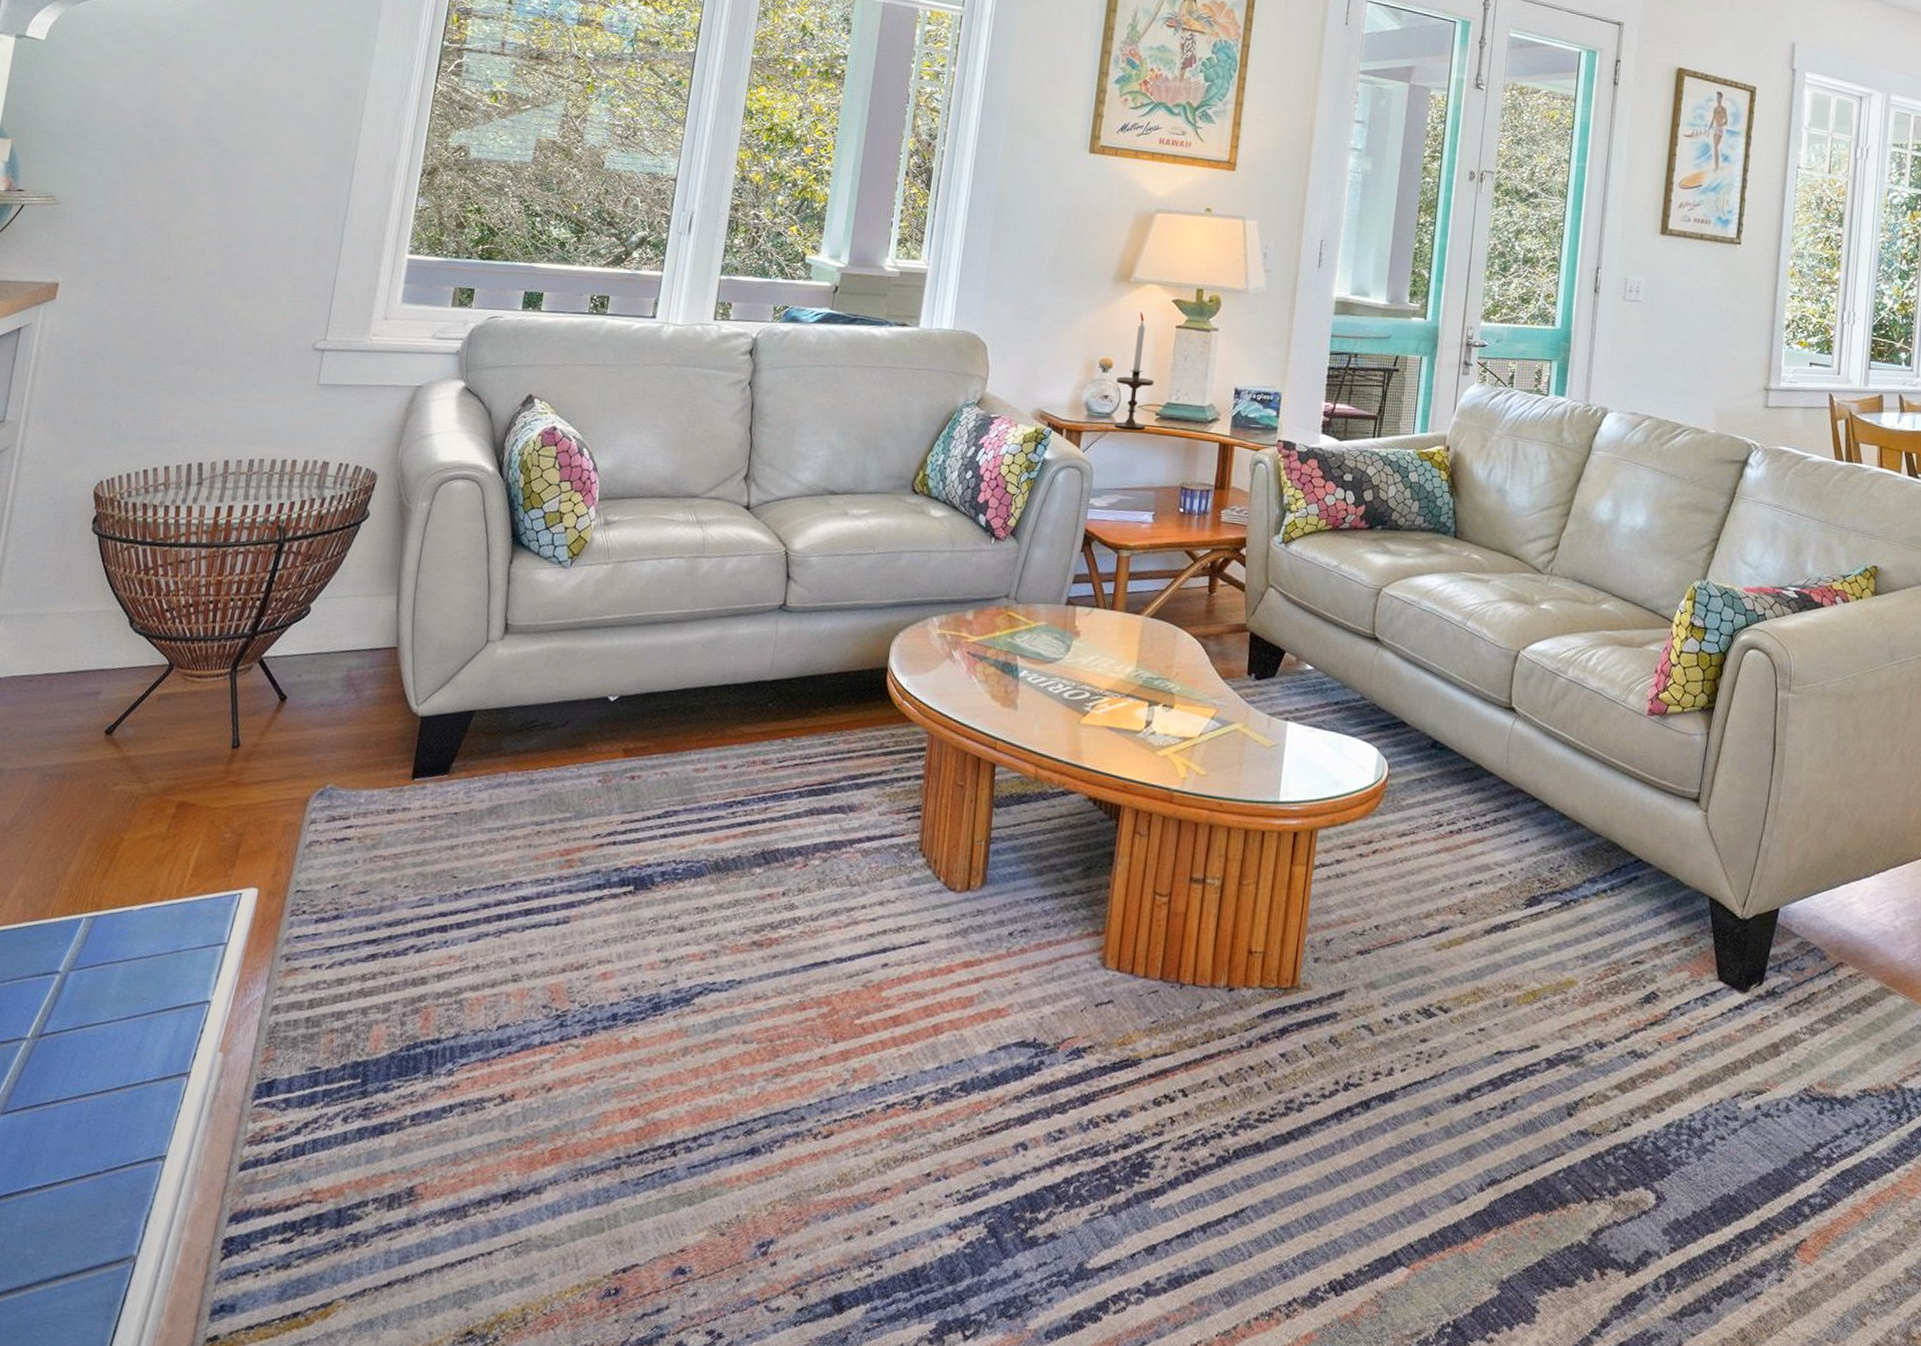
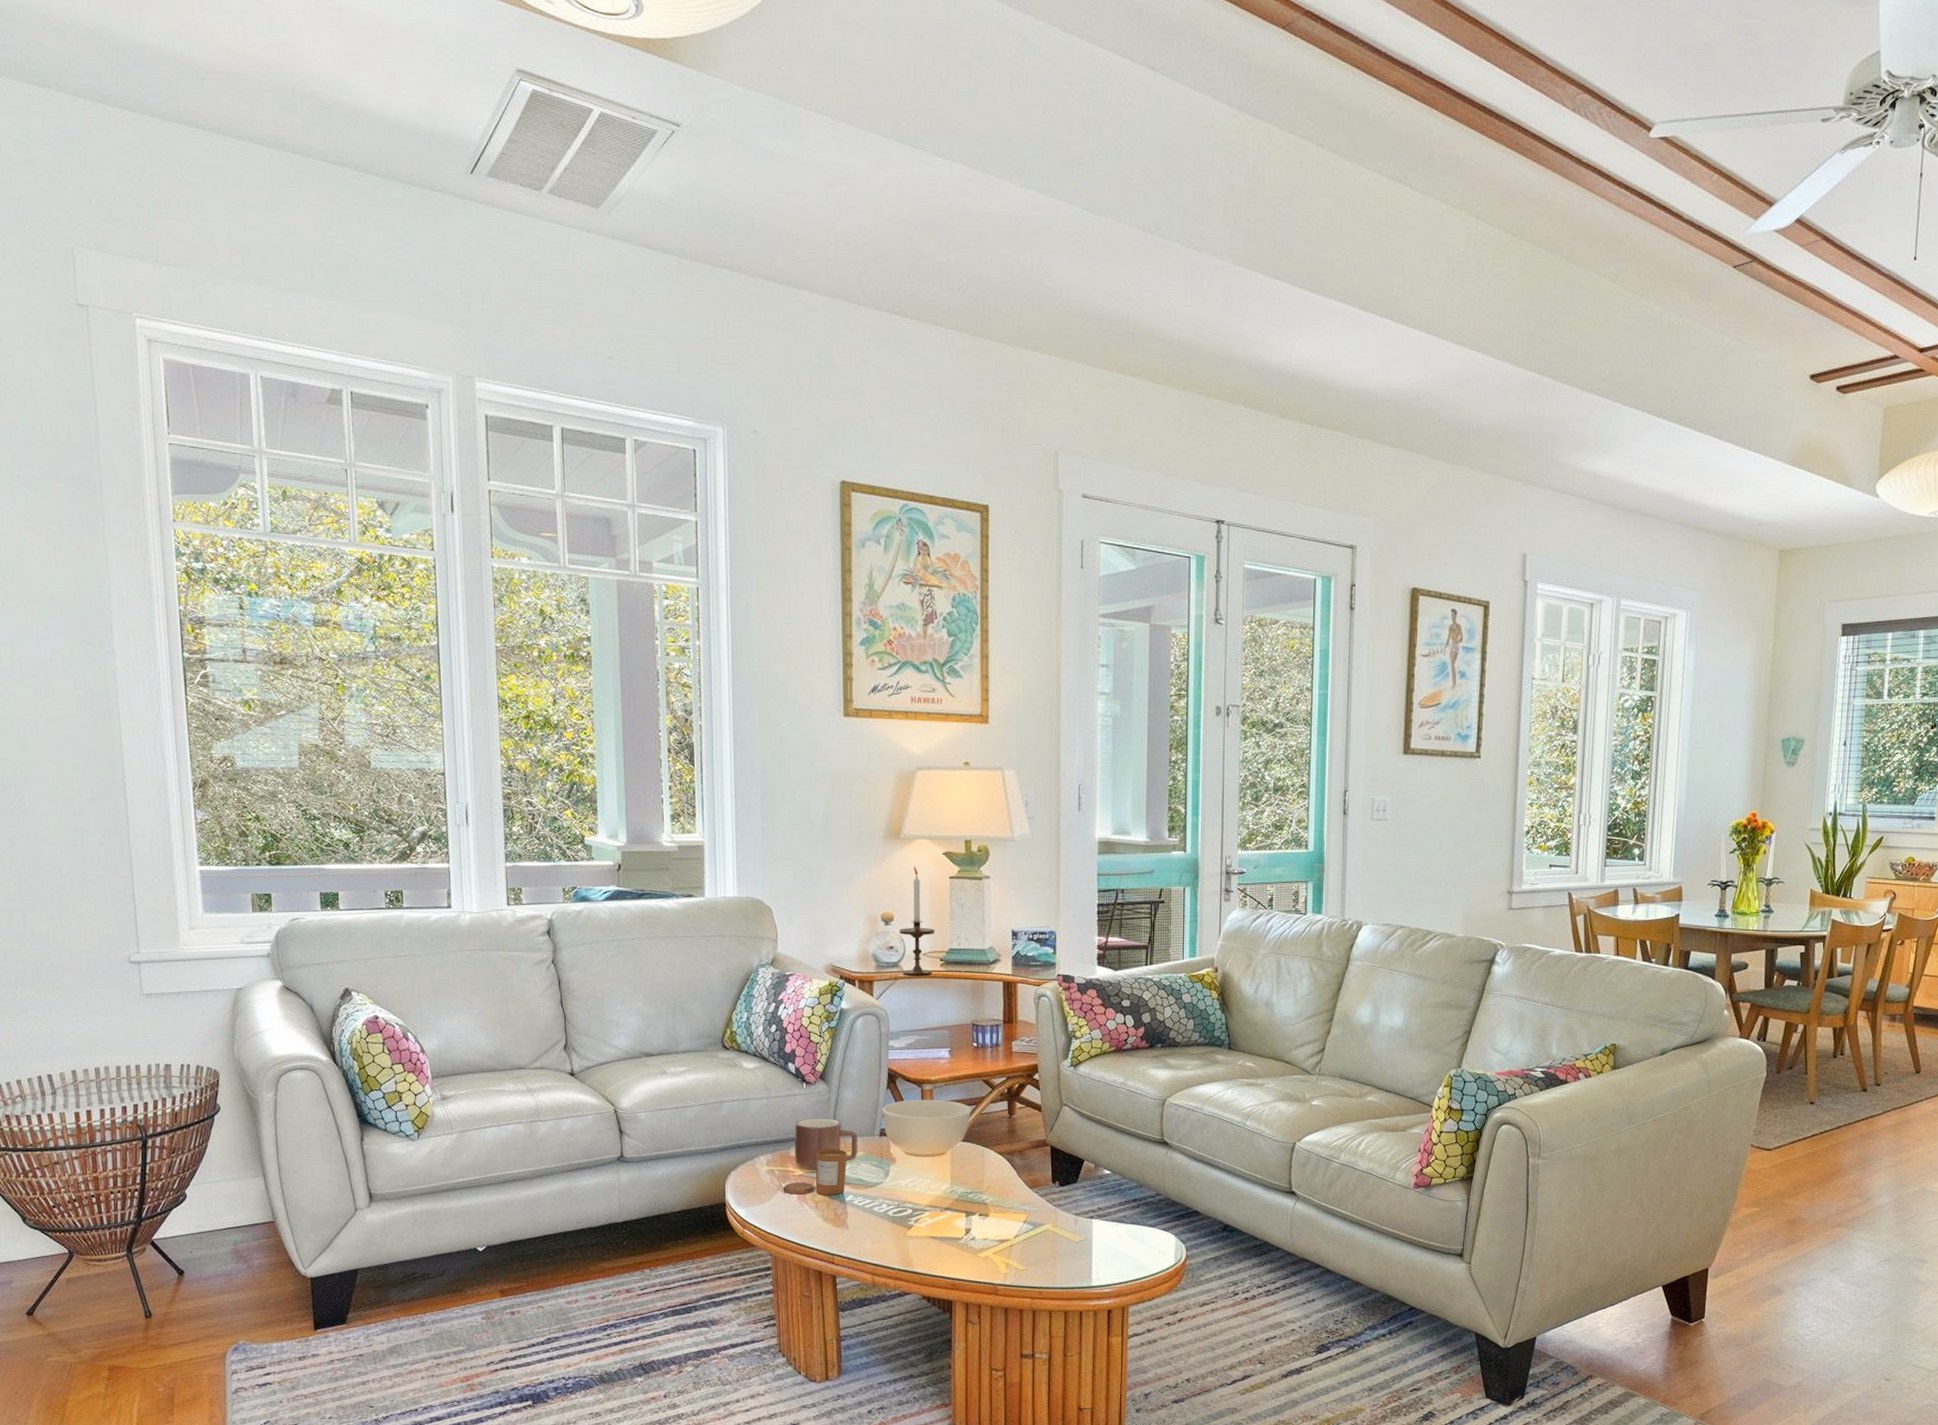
candle: none [952,614,1028,670] -> present [783,1149,847,1196]
mug: none [969,578,1042,642] -> present [794,1118,858,1174]
bowl: none [1071,566,1170,634] -> present [881,1099,972,1158]

